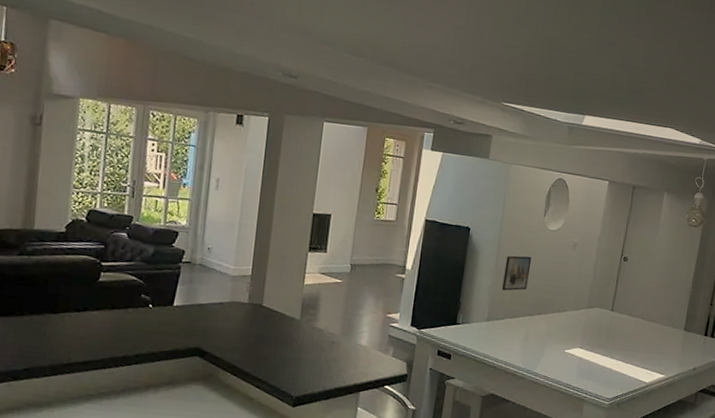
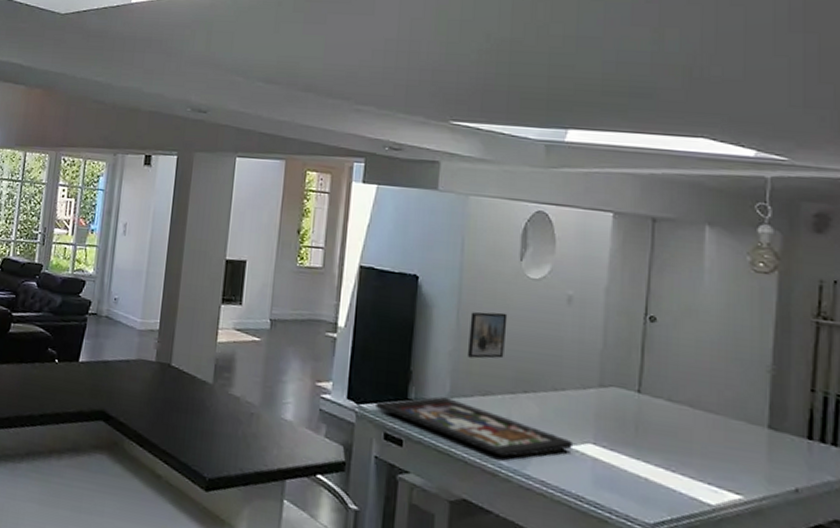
board game: none [431,320,567,362] -> present [374,396,572,457]

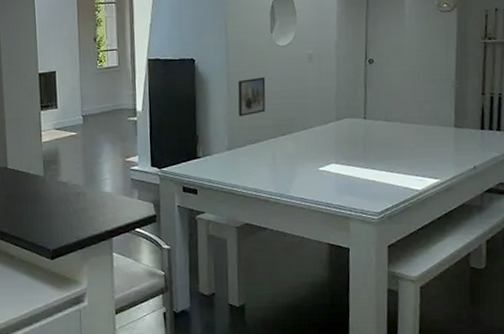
board game: present [374,396,572,457] -> none [172,150,321,187]

